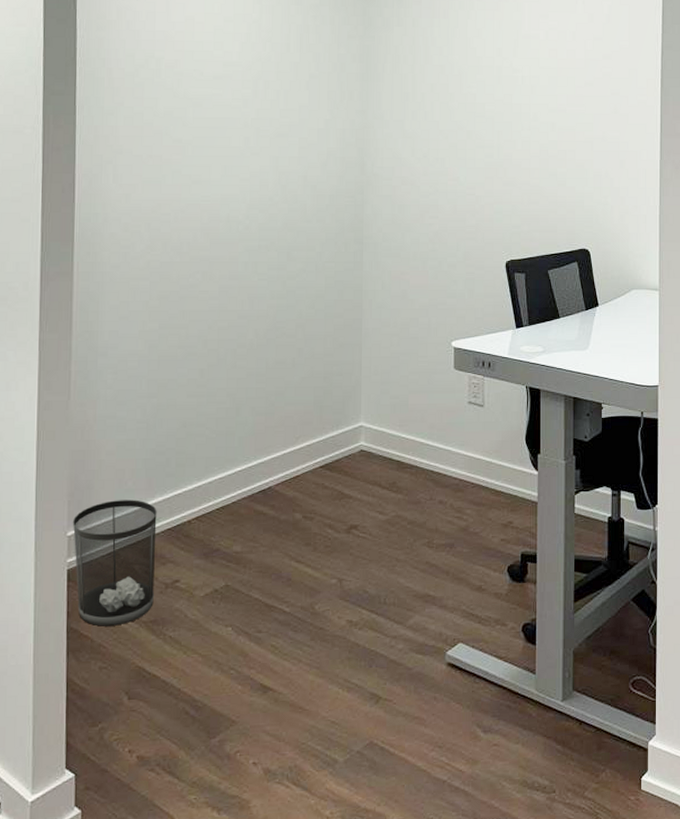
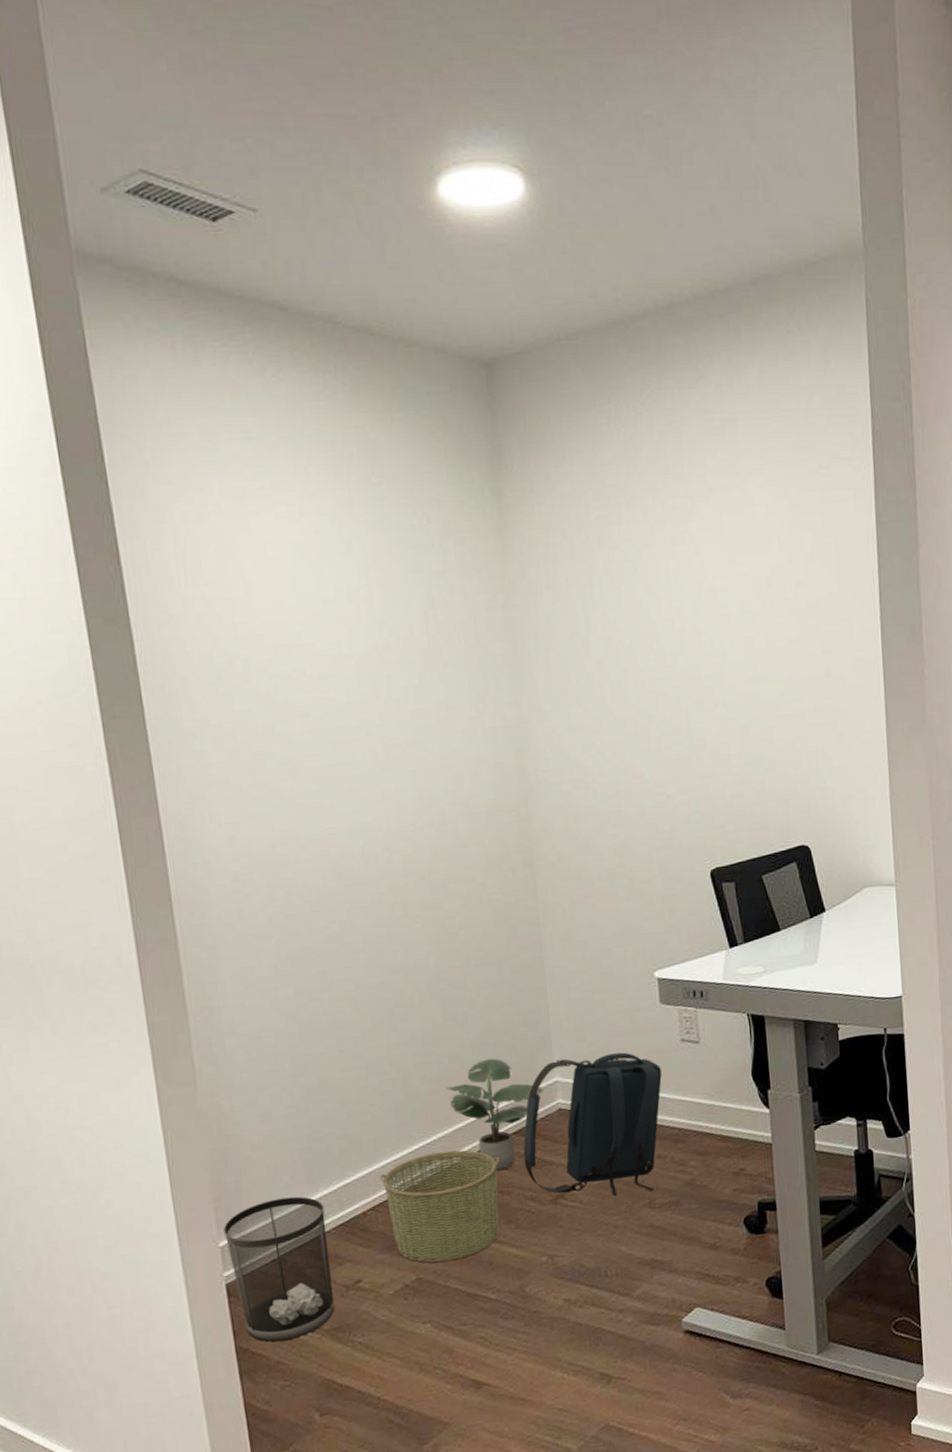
basket: none [206,475,306,573] -> present [379,1149,499,1263]
potted plant: none [270,400,350,498] -> present [446,1058,544,1171]
backpack: none [327,407,449,533] -> present [523,1052,662,1197]

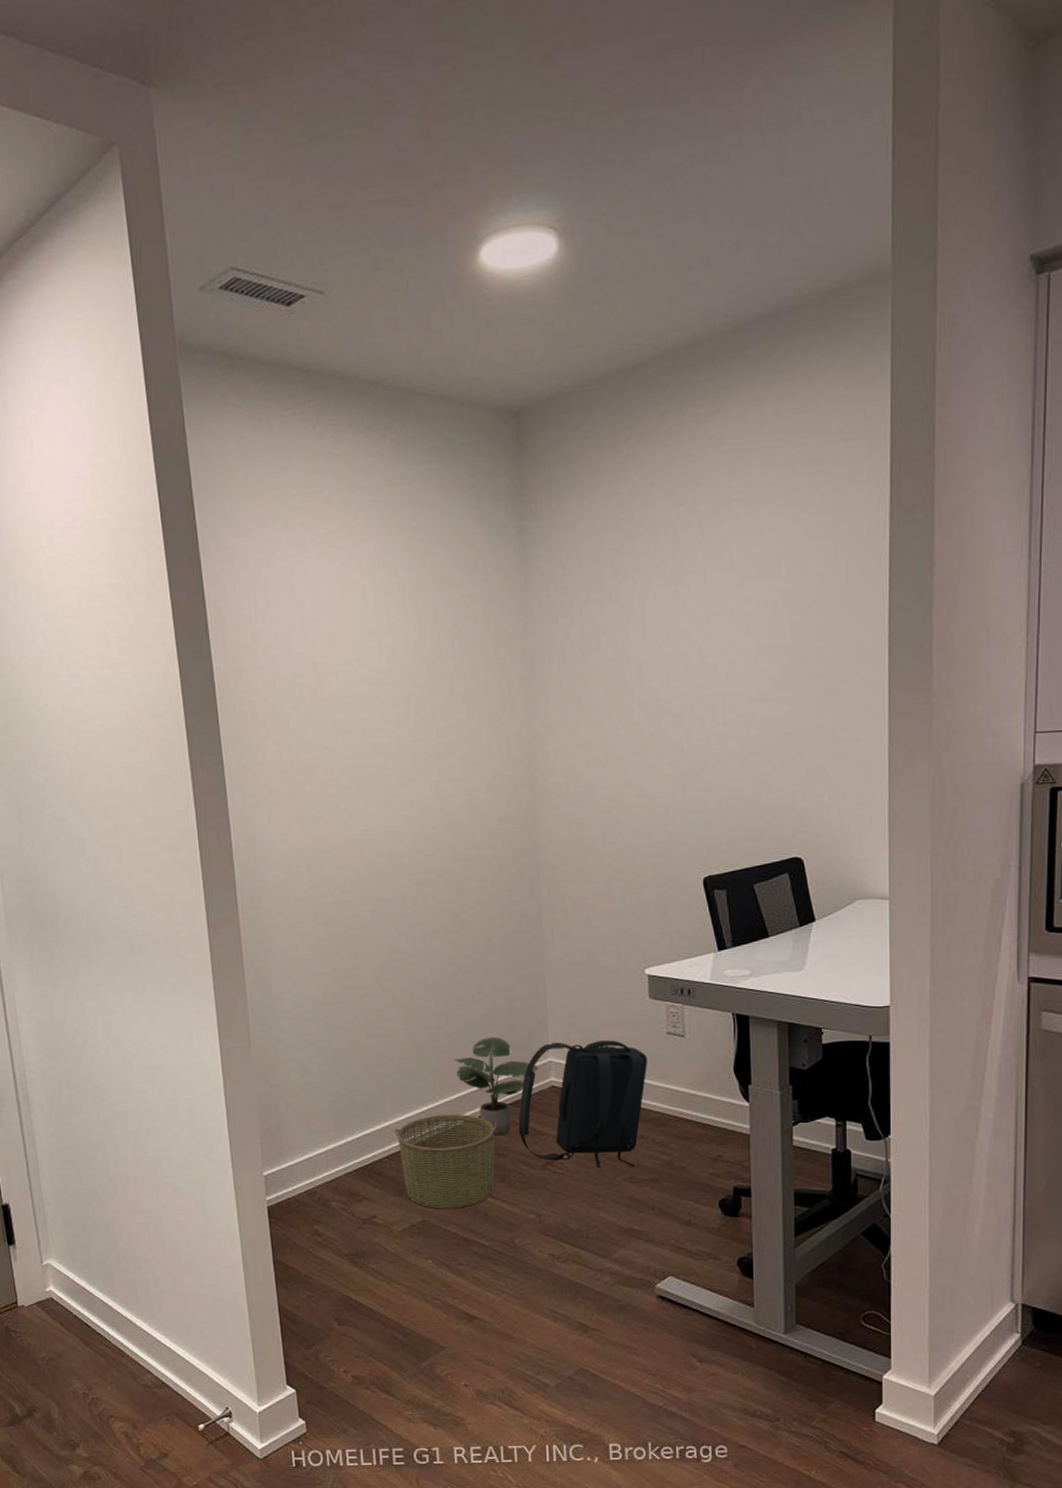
waste bin: present [222,1196,335,1342] -> none [266,1140,353,1259]

